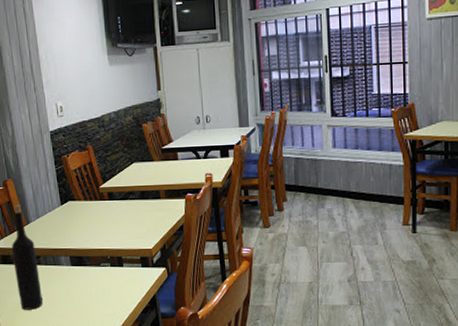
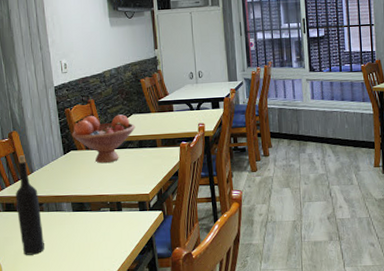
fruit bowl: none [69,163,137,216] -> present [72,114,136,164]

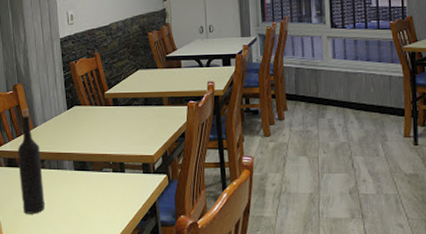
fruit bowl: present [72,114,136,164] -> none [76,69,141,121]

